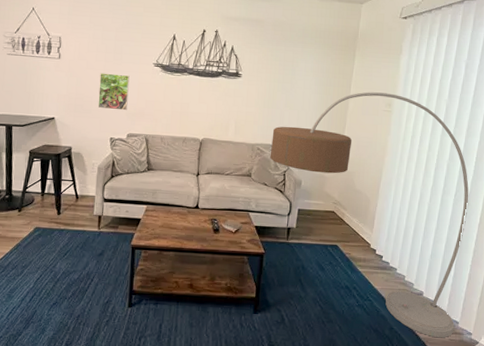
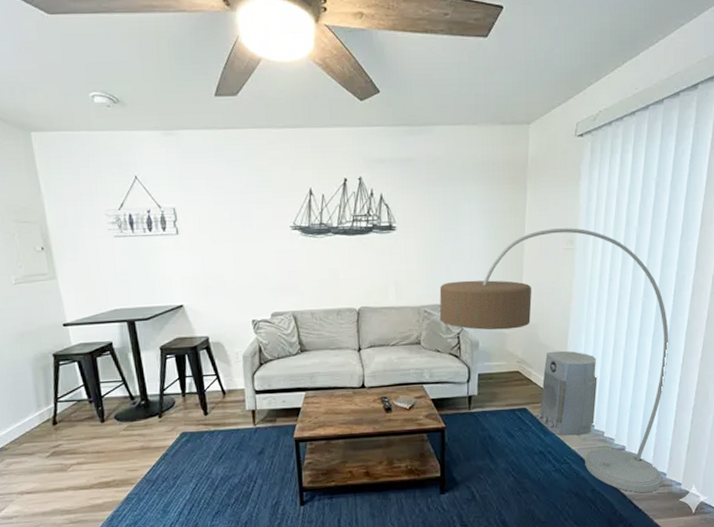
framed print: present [98,73,130,111] -> none [229,244,267,288]
air purifier: none [347,197,403,277] -> present [537,350,598,436]

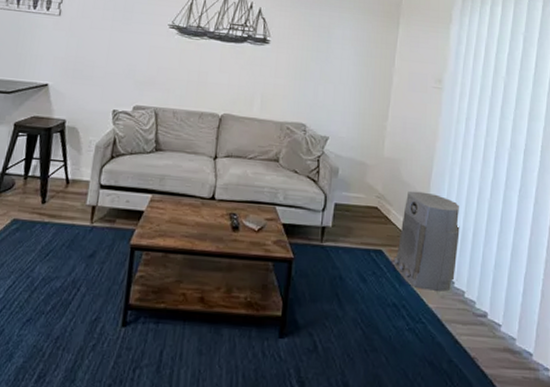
floor lamp: present [439,228,669,493] -> none [301,65,536,375]

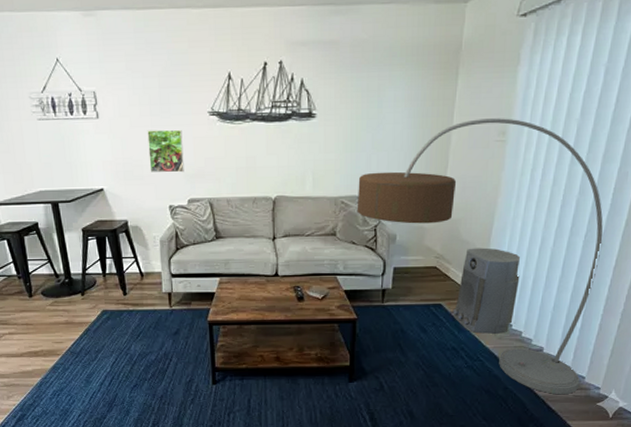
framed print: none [100,33,140,79] -> present [147,129,184,173]
floor lamp: none [301,65,536,375] -> present [357,118,604,395]

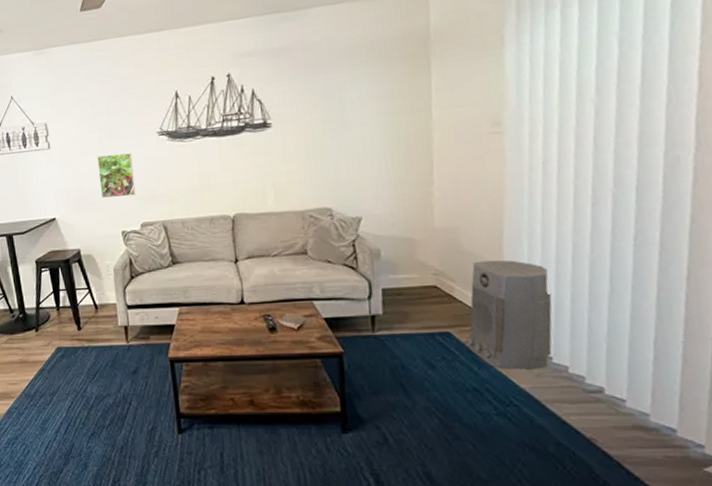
floor lamp: present [357,118,604,395] -> none [327,106,670,455]

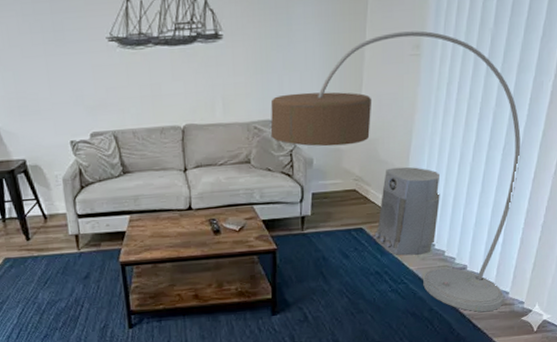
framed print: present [97,153,136,198] -> none [41,58,85,106]
floor lamp: none [327,106,670,455] -> present [270,31,521,312]

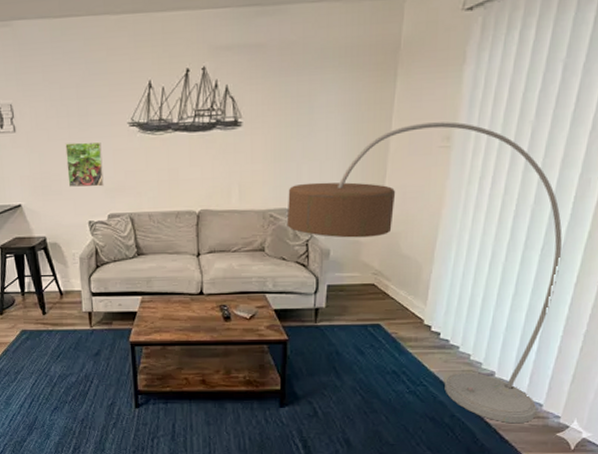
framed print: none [41,58,85,106] -> present [65,142,104,188]
air purifier: present [374,167,440,256] -> none [393,263,468,358]

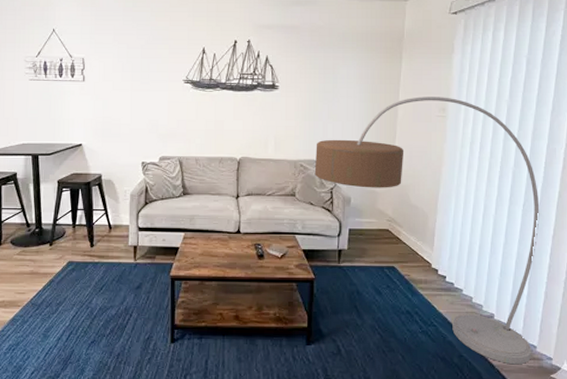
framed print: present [65,142,104,188] -> none [126,93,159,132]

